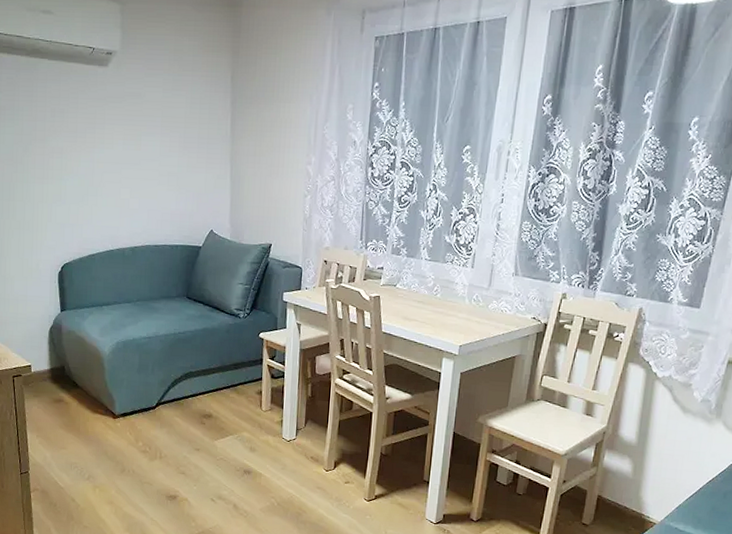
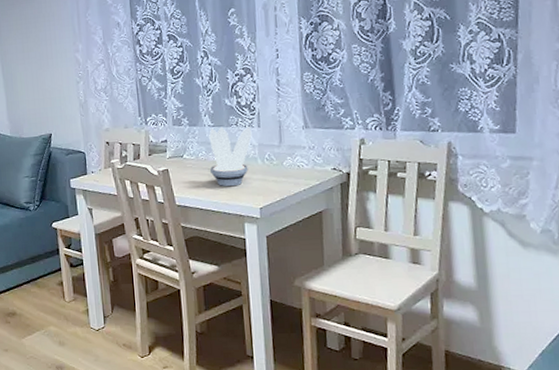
plant: none [420,261,465,322] -> present [209,126,252,187]

